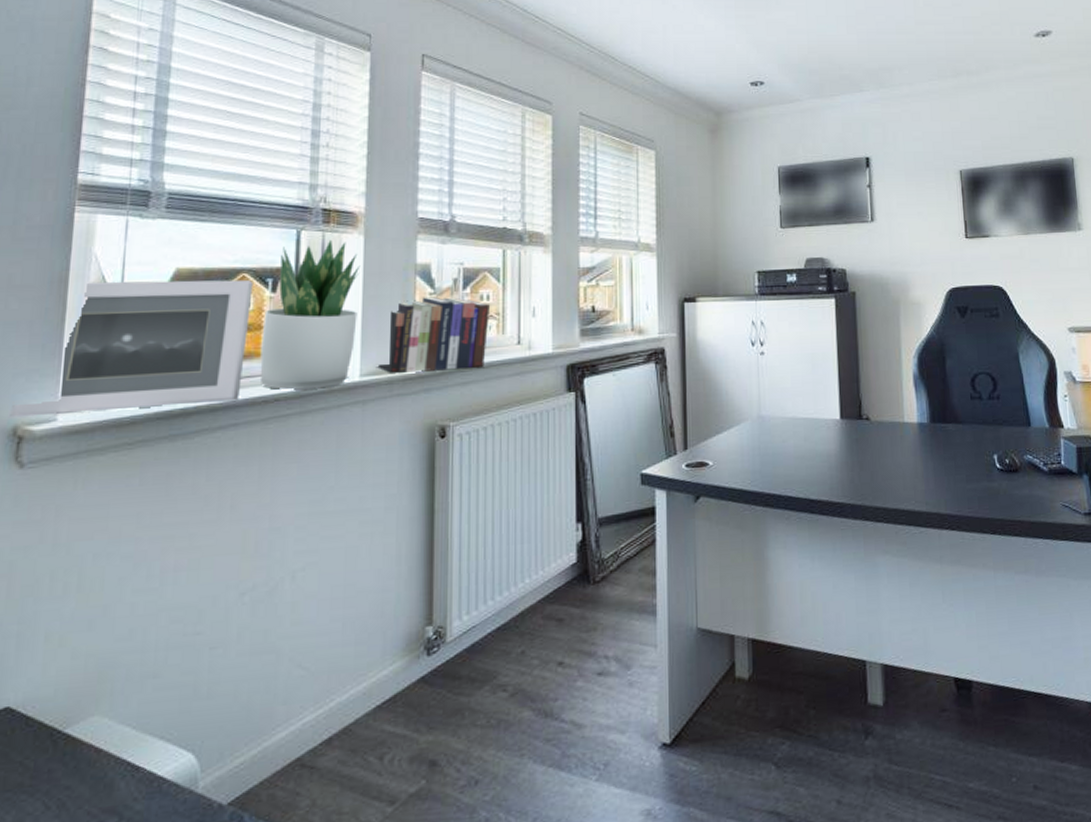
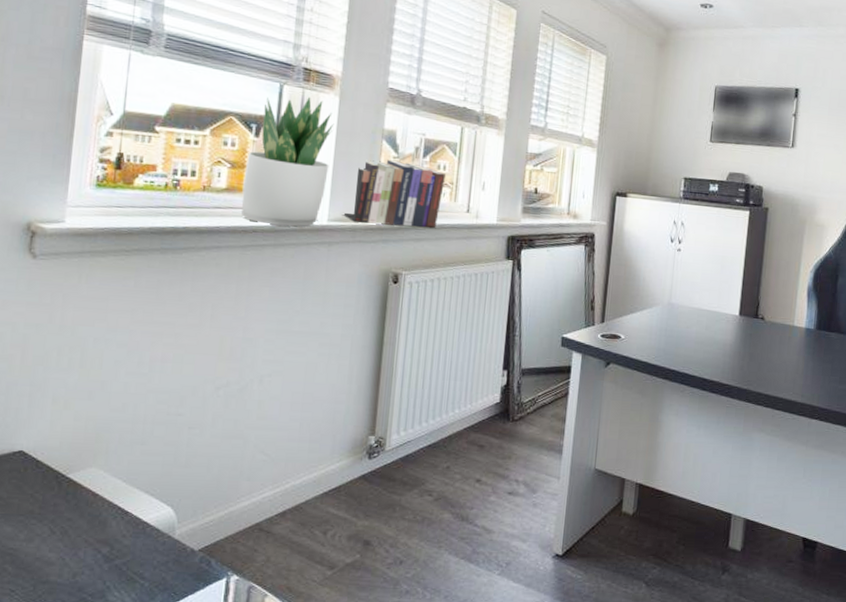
picture frame: present [10,279,253,418] -> none [25,105,239,227]

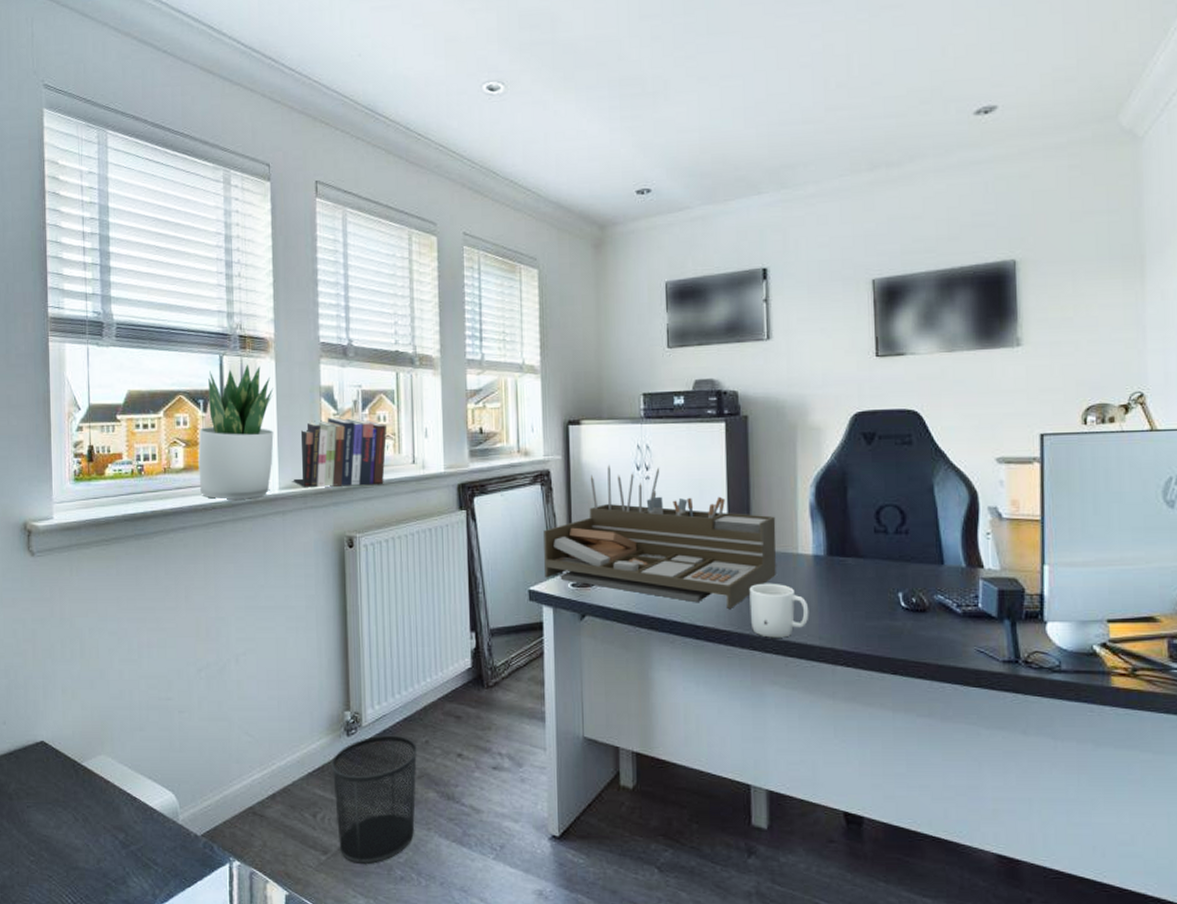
waste bin: none [347,459,439,580] -> present [331,735,418,865]
desk organizer: none [578,234,780,367] -> present [543,464,776,608]
mug: none [748,347,797,394] -> present [749,583,809,638]

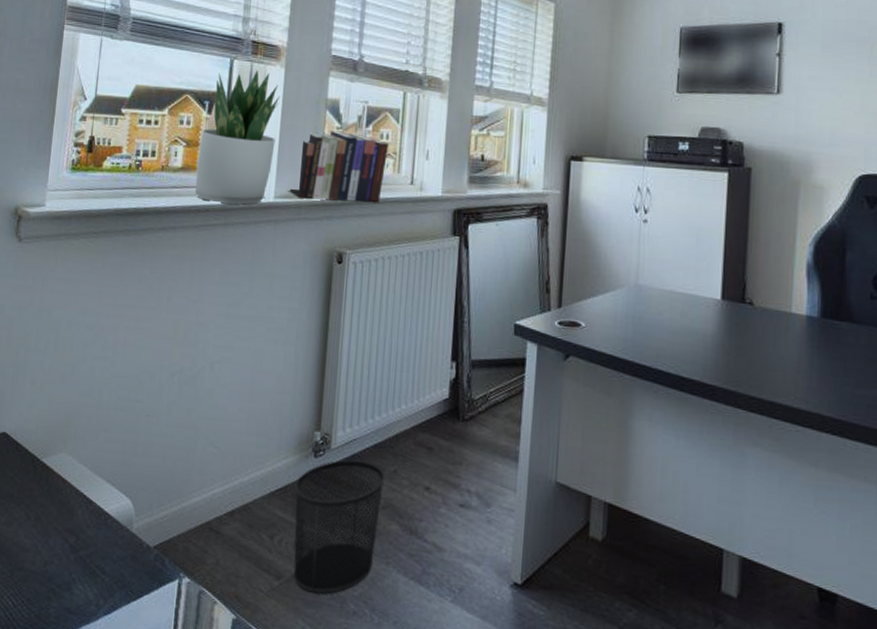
desk organizer: present [543,464,776,608] -> none [532,204,771,363]
mug: present [749,583,809,638] -> none [737,339,798,398]

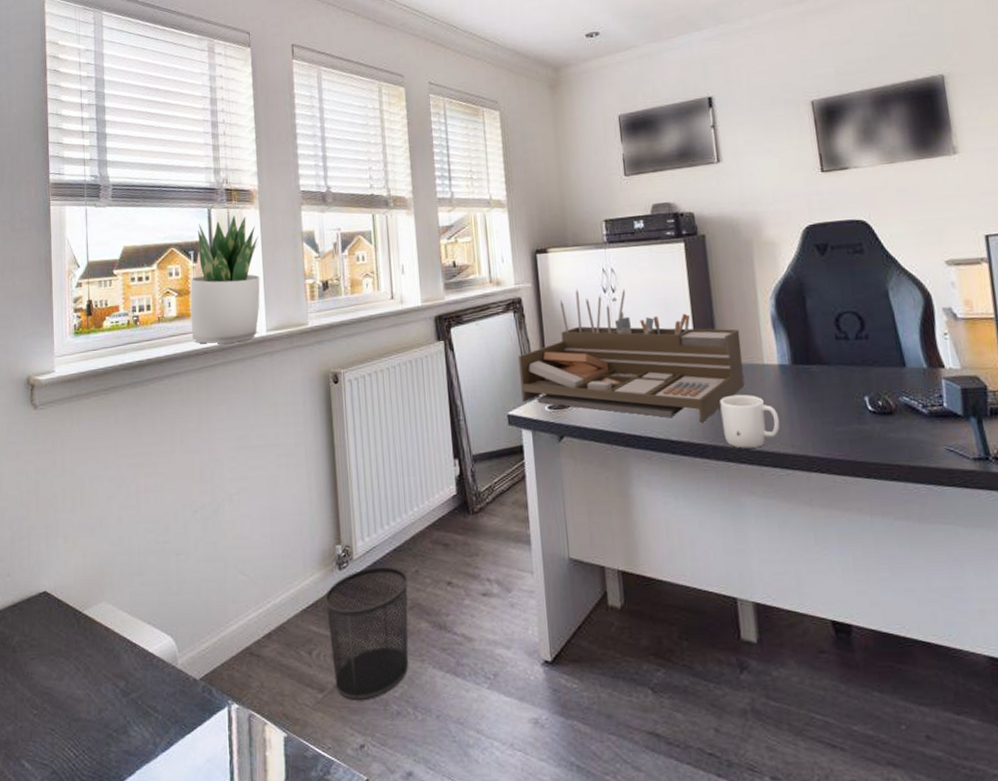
books: present [287,130,390,202] -> none [278,260,366,329]
desk organizer: none [532,204,771,363] -> present [519,288,745,422]
mug: none [737,339,798,398] -> present [719,394,780,449]

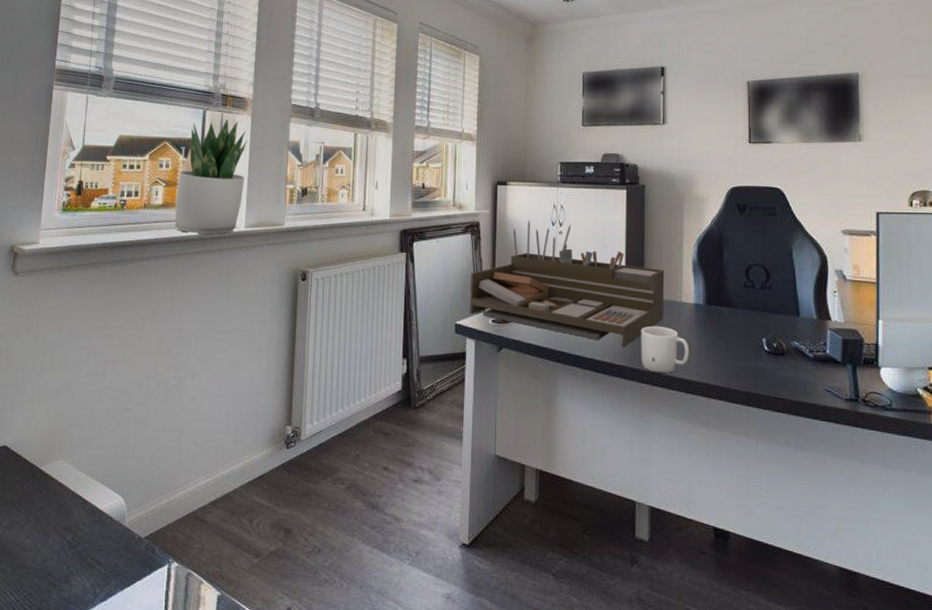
waste bin: present [325,566,409,701] -> none [270,448,349,568]

